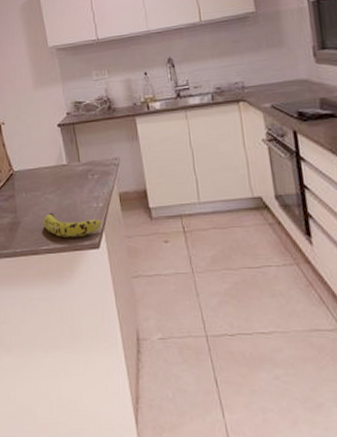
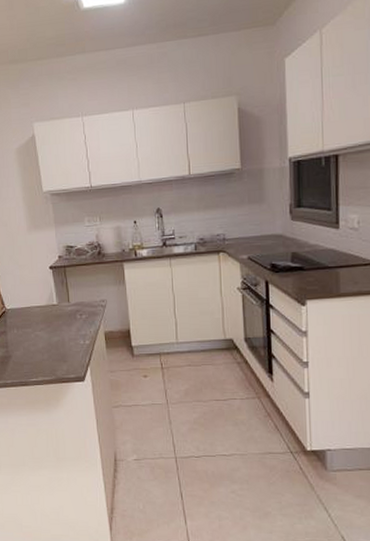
fruit: present [43,212,102,237] -> none [33,348,88,371]

